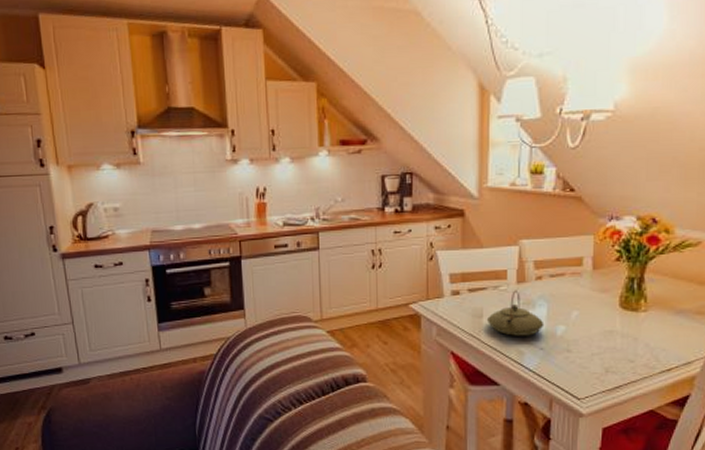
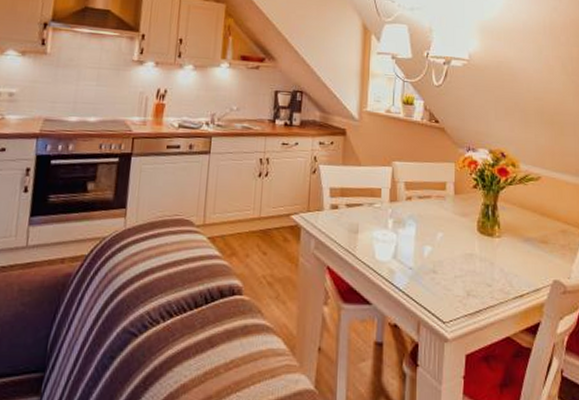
teapot: present [486,290,545,336] -> none [361,208,413,255]

